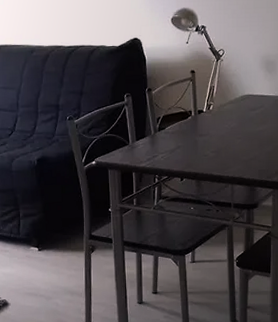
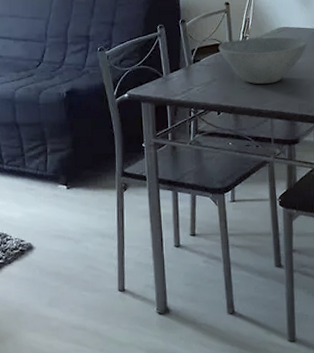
bowl: none [183,104,270,151] -> present [218,37,307,84]

